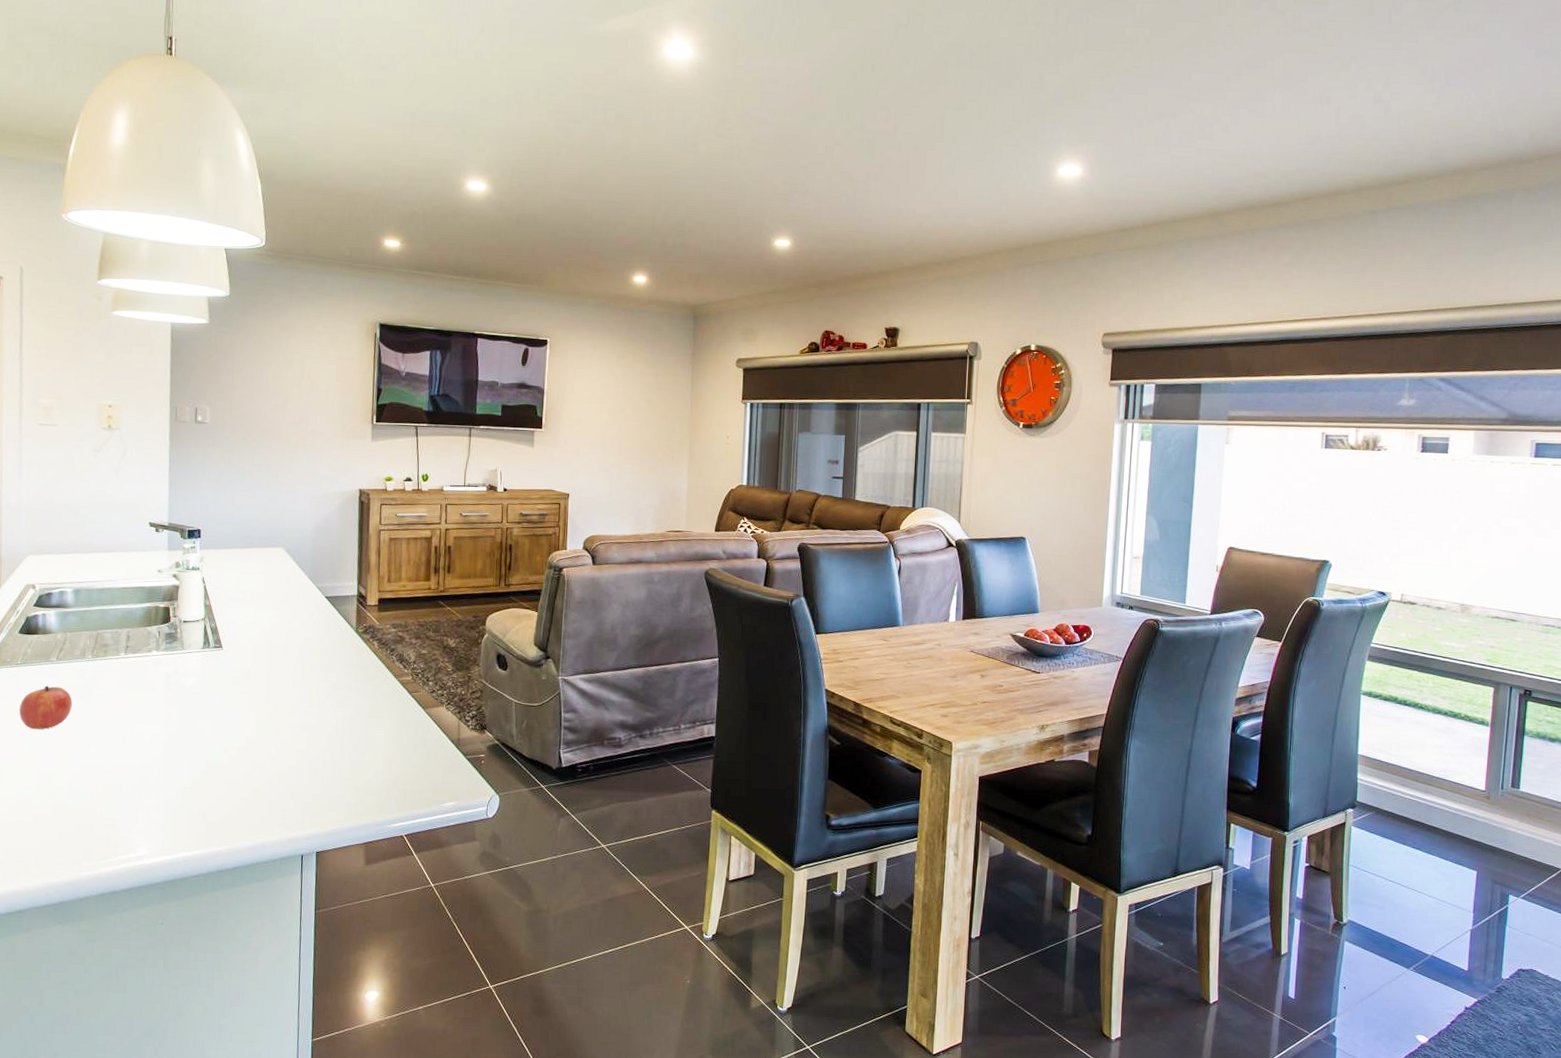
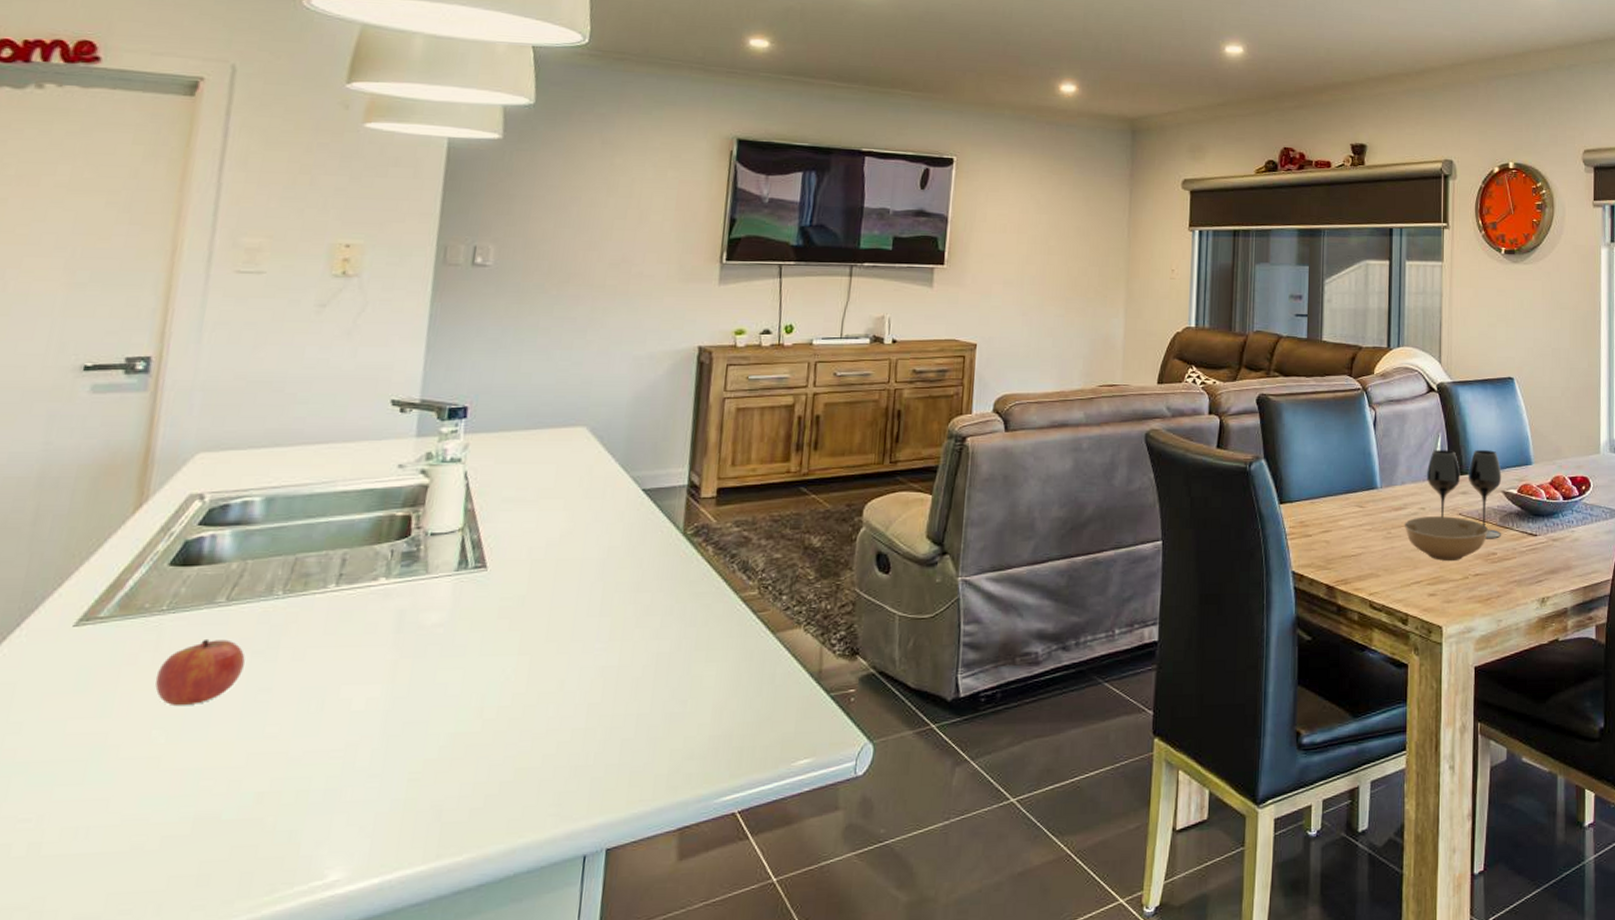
bowl: none [922,651,997,689] -> present [1404,516,1489,561]
wine glass: none [944,596,1011,673] -> present [1427,449,1502,538]

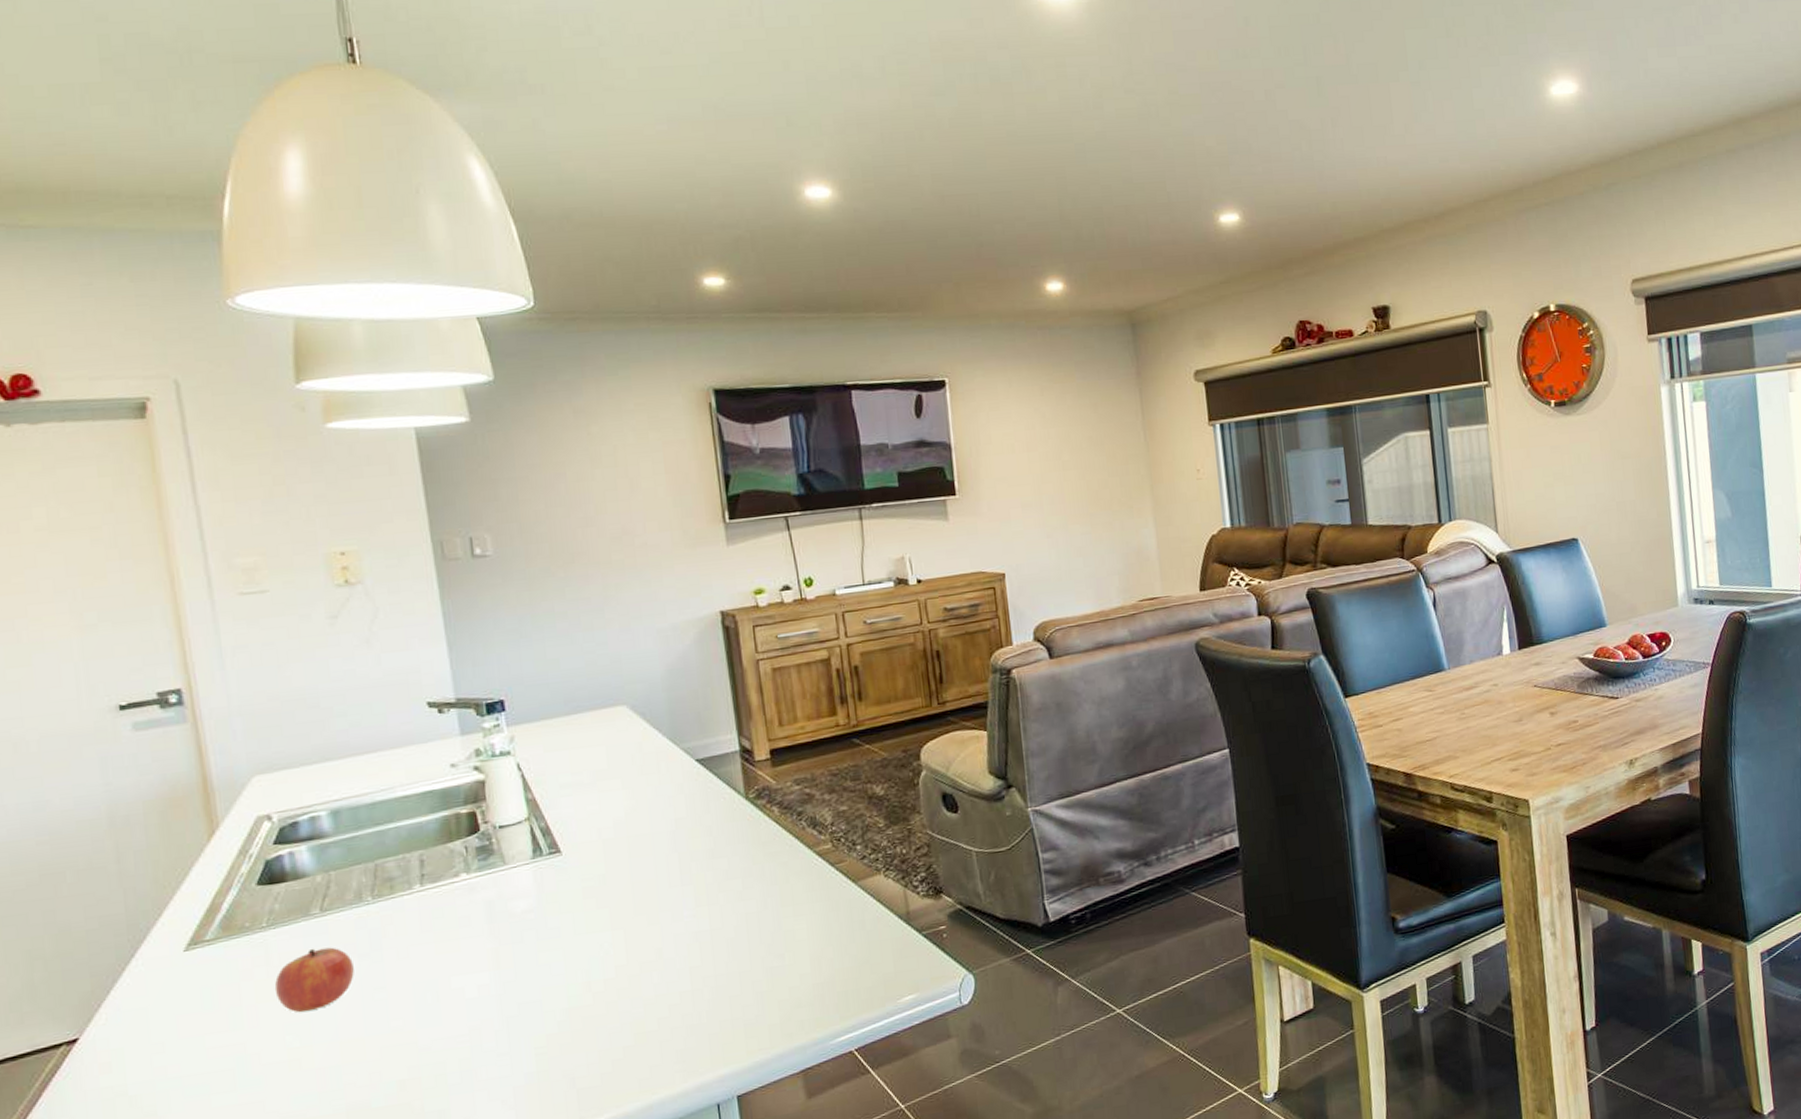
bowl: present [1404,516,1489,561] -> none [1477,689,1567,735]
wine glass: present [1427,449,1502,538] -> none [1495,617,1582,707]

